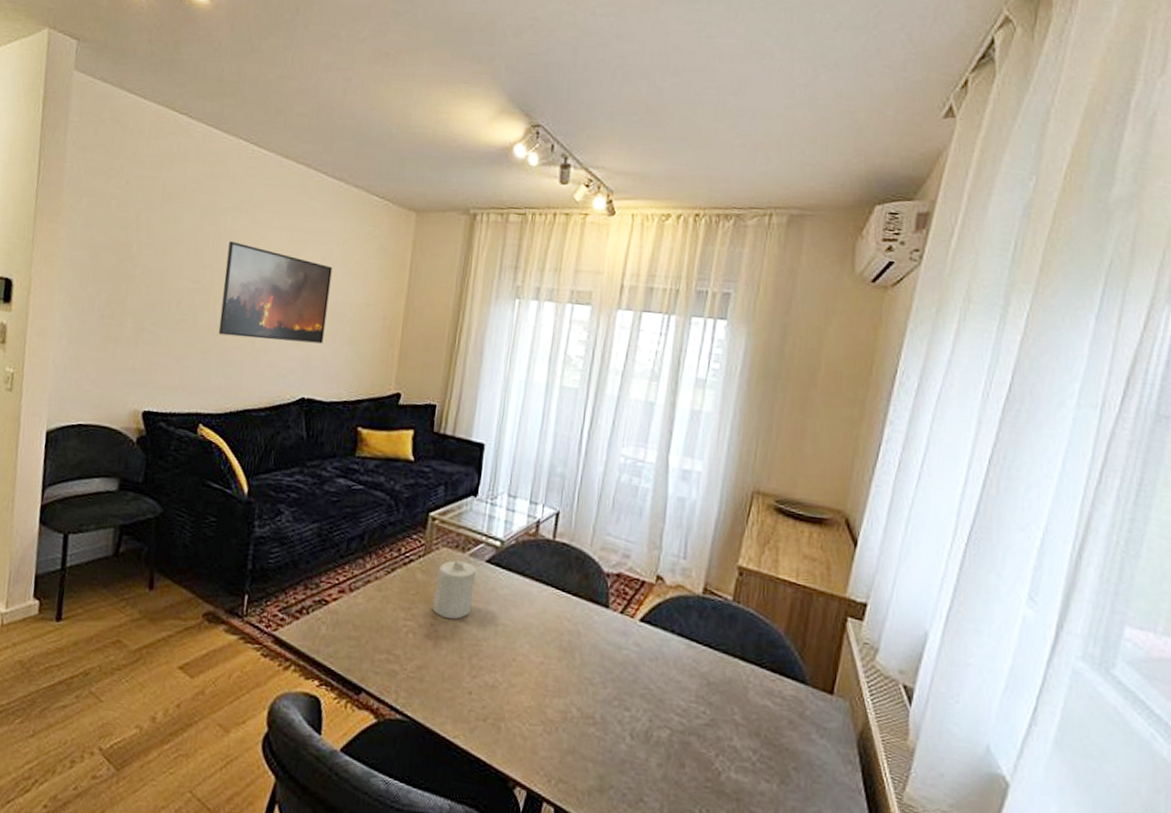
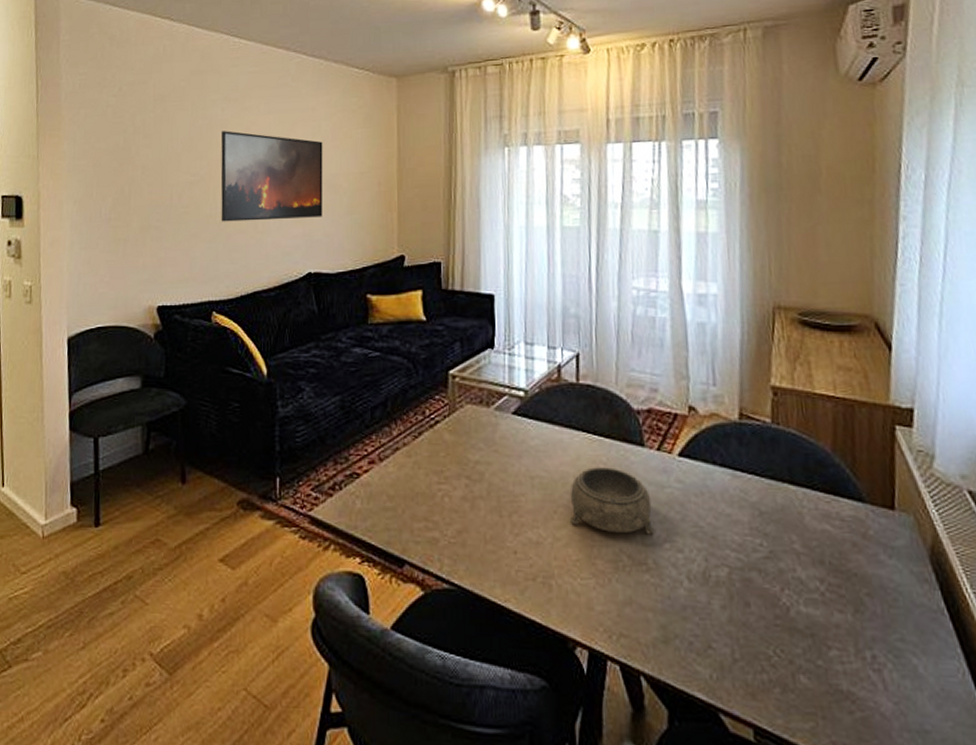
candle: present [432,560,476,620] -> none [464,416,505,478]
decorative bowl: none [528,621,608,692] -> present [571,467,654,535]

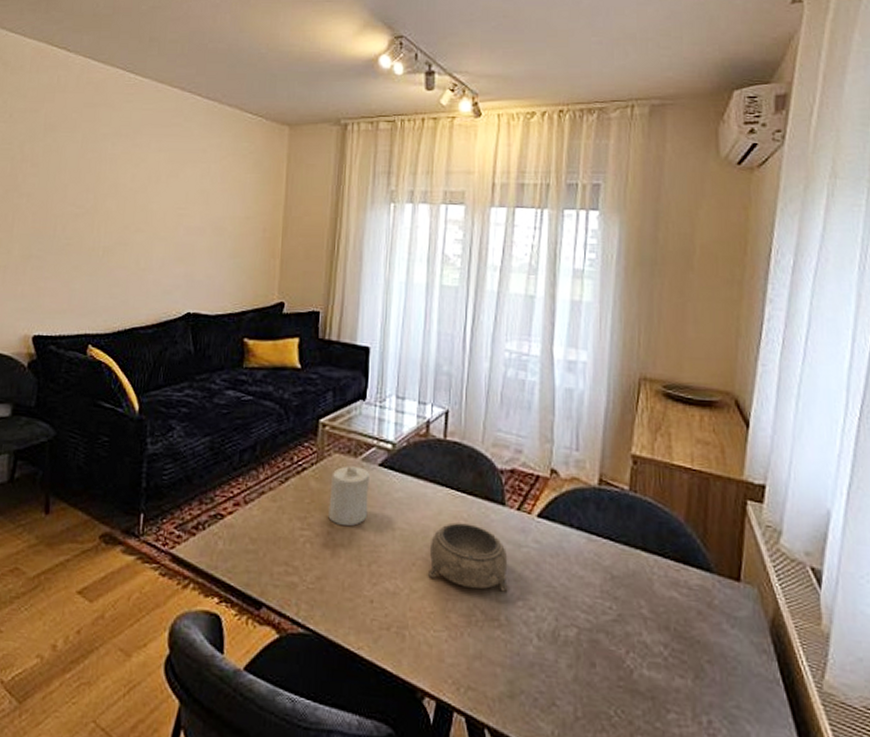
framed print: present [221,131,323,222] -> none [103,165,211,259]
candle: none [464,416,505,478] -> present [328,466,369,527]

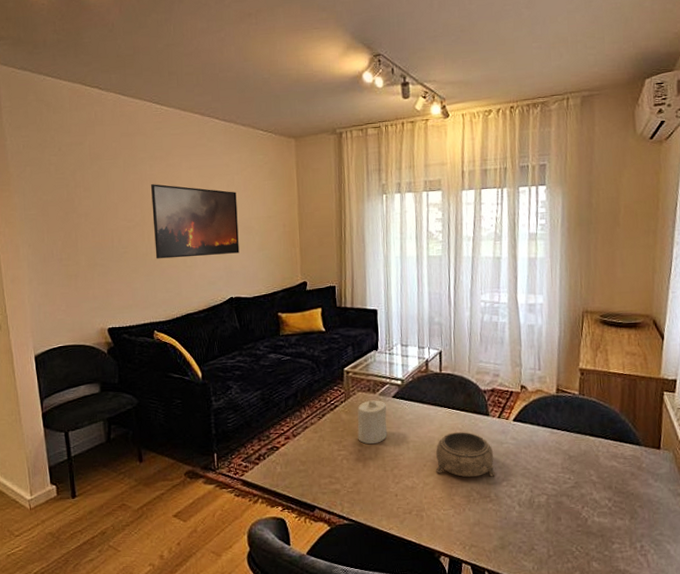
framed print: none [103,165,211,259] -> present [151,184,239,259]

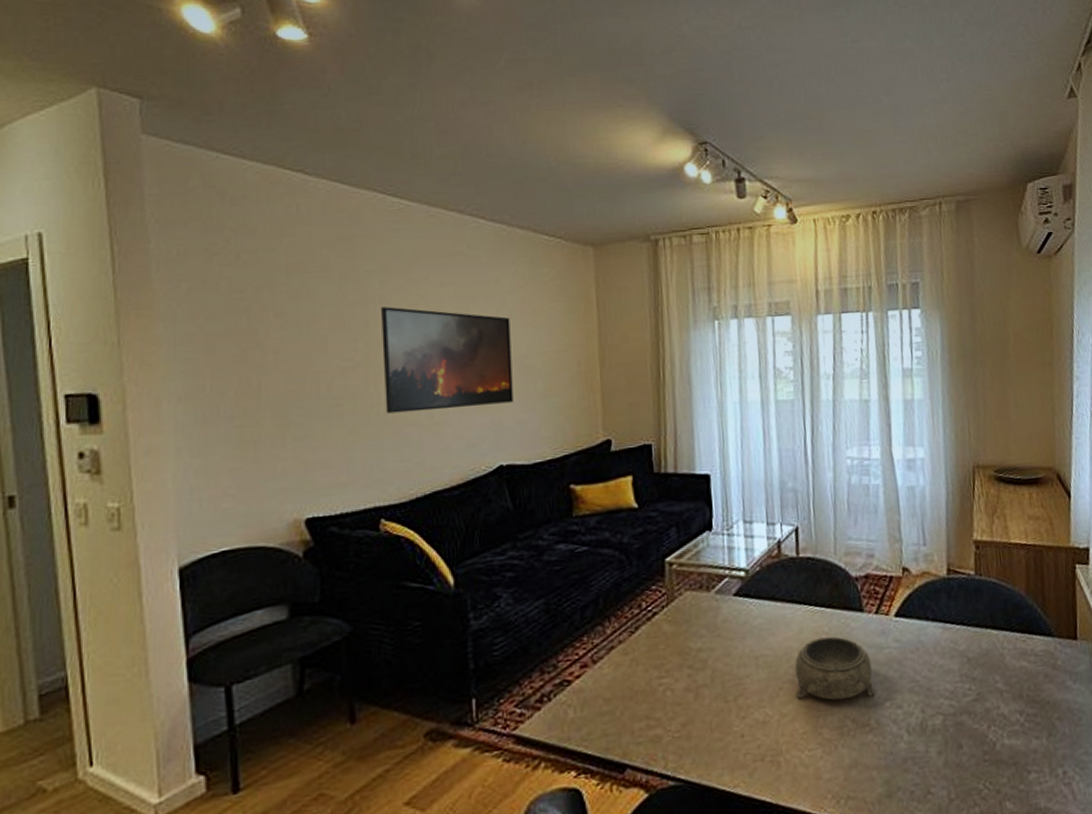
candle: present [357,400,388,445] -> none [685,600,728,666]

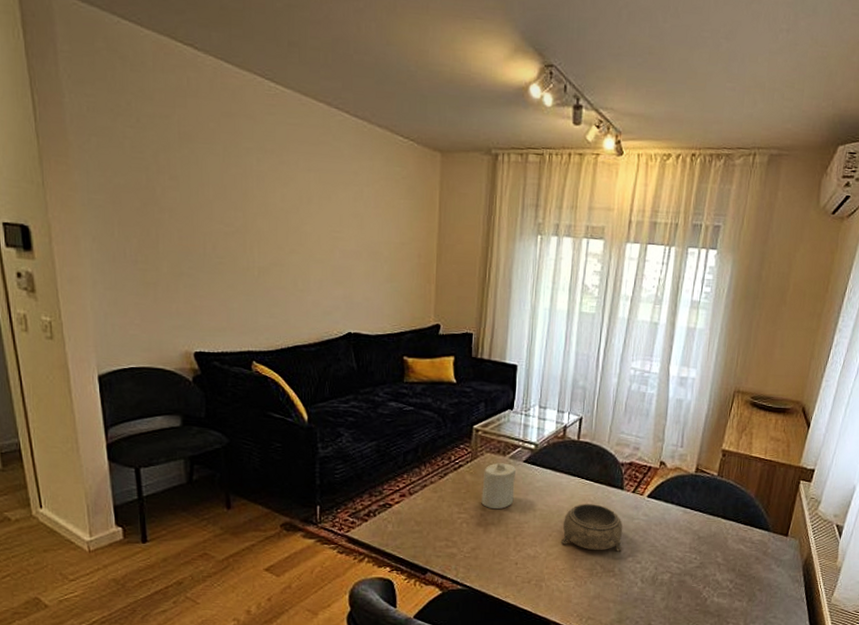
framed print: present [381,306,514,414] -> none [258,183,365,282]
candle: none [685,600,728,666] -> present [481,463,516,510]

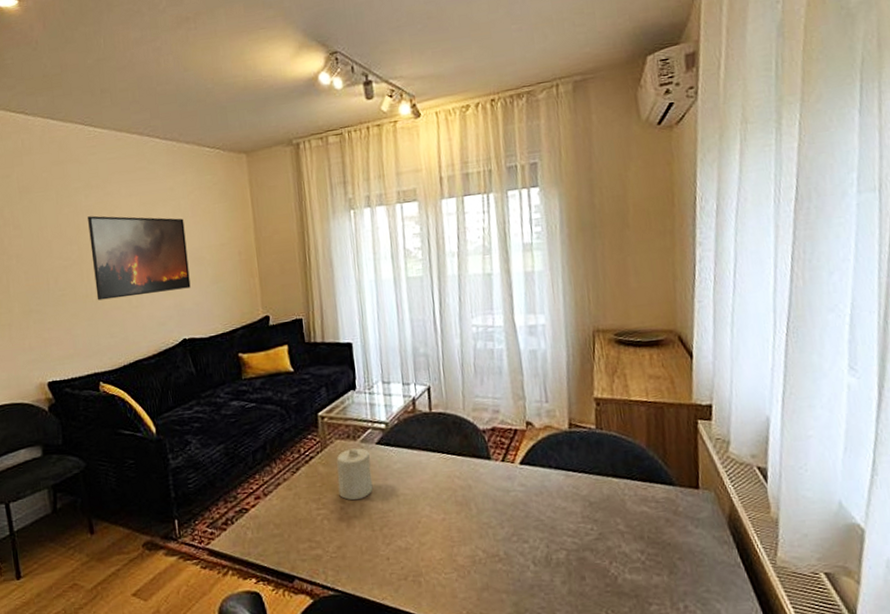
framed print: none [258,183,365,282] -> present [88,215,191,301]
decorative bowl: present [561,503,623,552] -> none [431,480,503,534]

